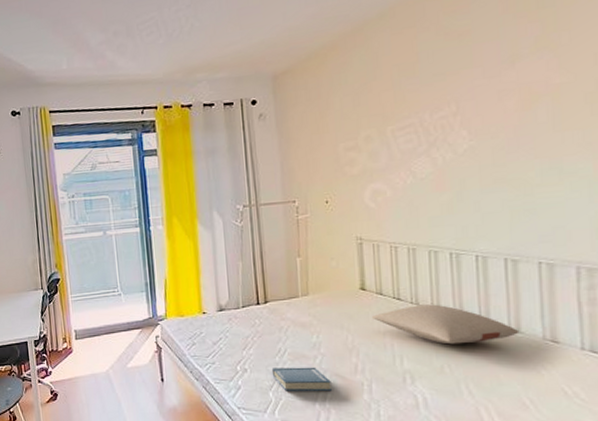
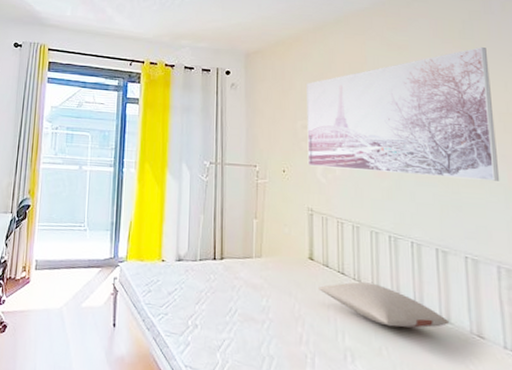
hardback book: present [271,367,332,392] -> none [221,327,277,361]
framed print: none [347,13,584,192] -> present [307,46,500,181]

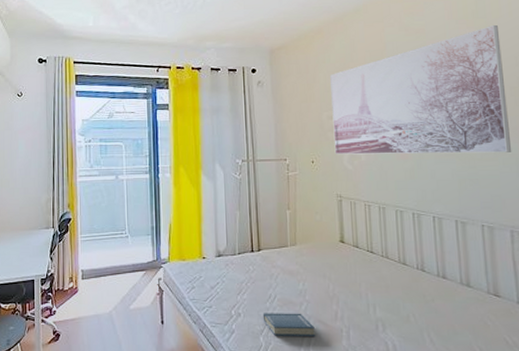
hardback book: none [221,327,277,361] -> present [262,313,315,337]
pillow: present [317,282,450,328] -> none [349,258,469,296]

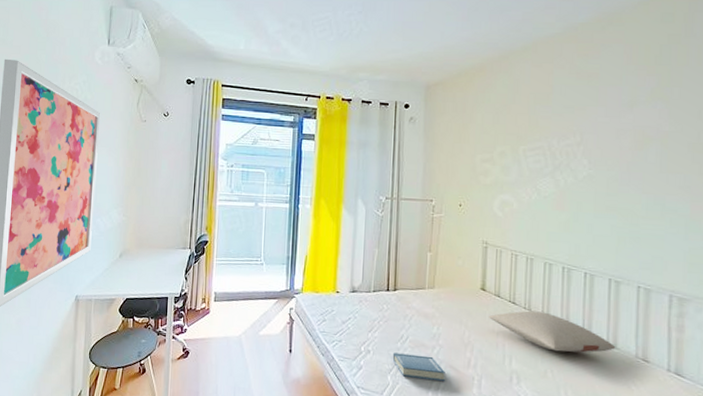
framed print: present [330,24,512,155] -> none [485,73,684,212]
pillow: none [349,258,469,296] -> present [488,310,616,353]

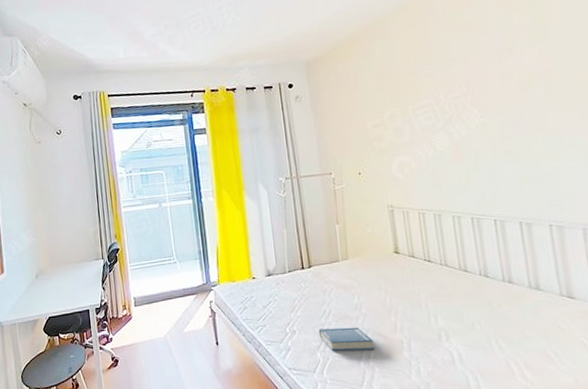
pillow: present [488,310,616,353] -> none [406,265,539,303]

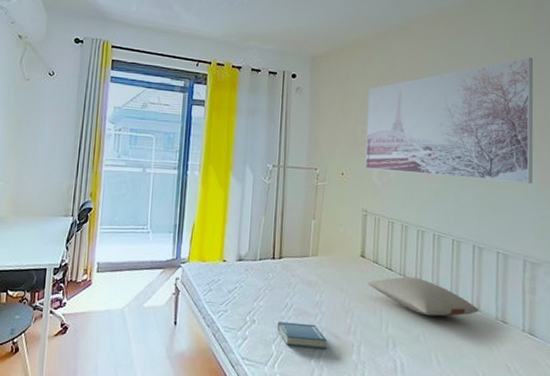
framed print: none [372,9,580,164] -> present [365,57,534,183]
pillow: none [406,265,539,303] -> present [367,276,479,316]

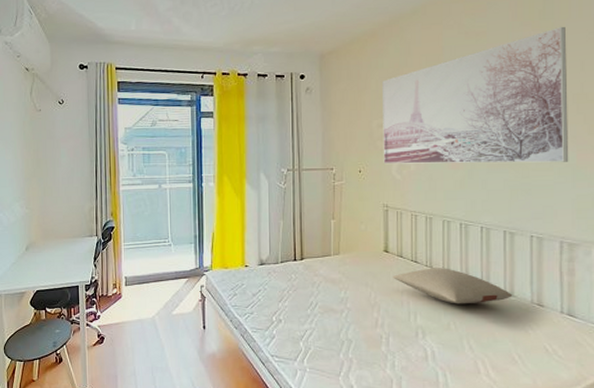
hardback book: present [277,321,327,350] -> none [303,319,355,343]

